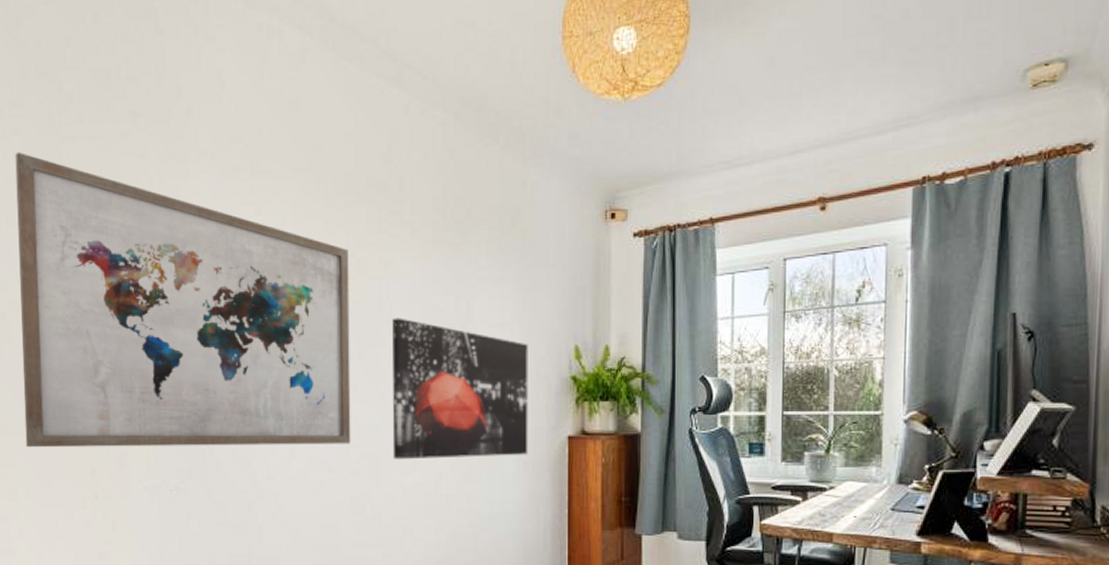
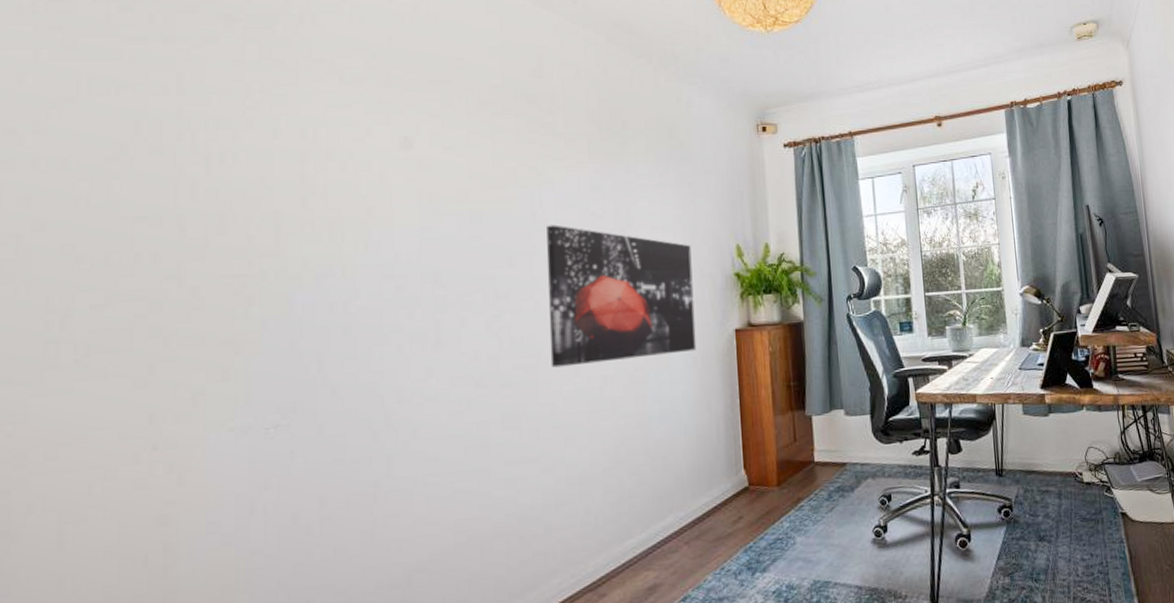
wall art: present [15,152,351,448] -> none [45,51,502,398]

